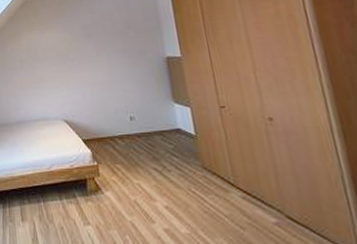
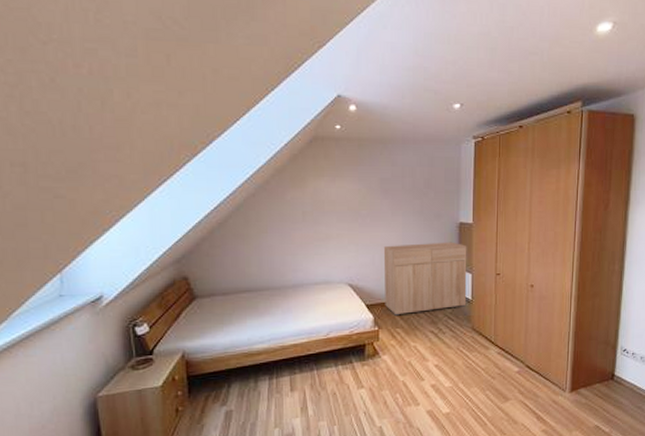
dresser: none [92,76,191,151] -> present [383,242,467,316]

